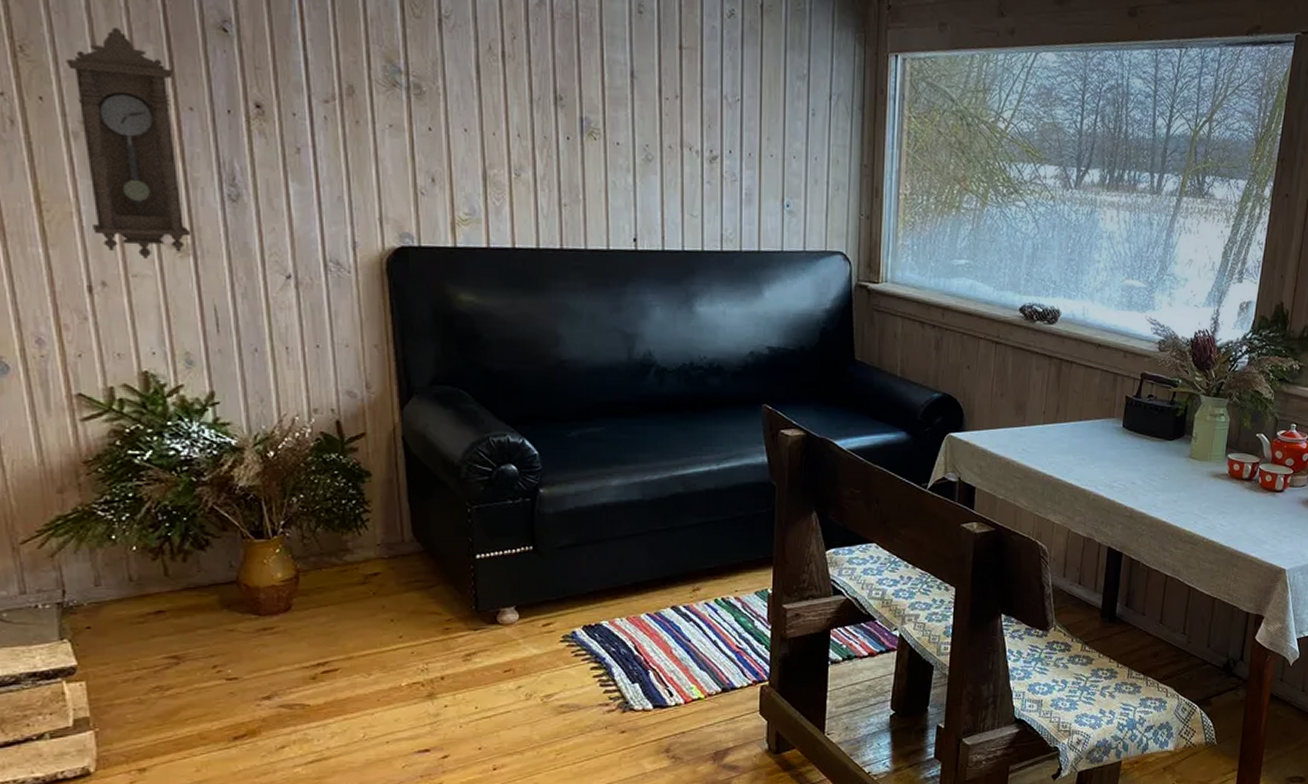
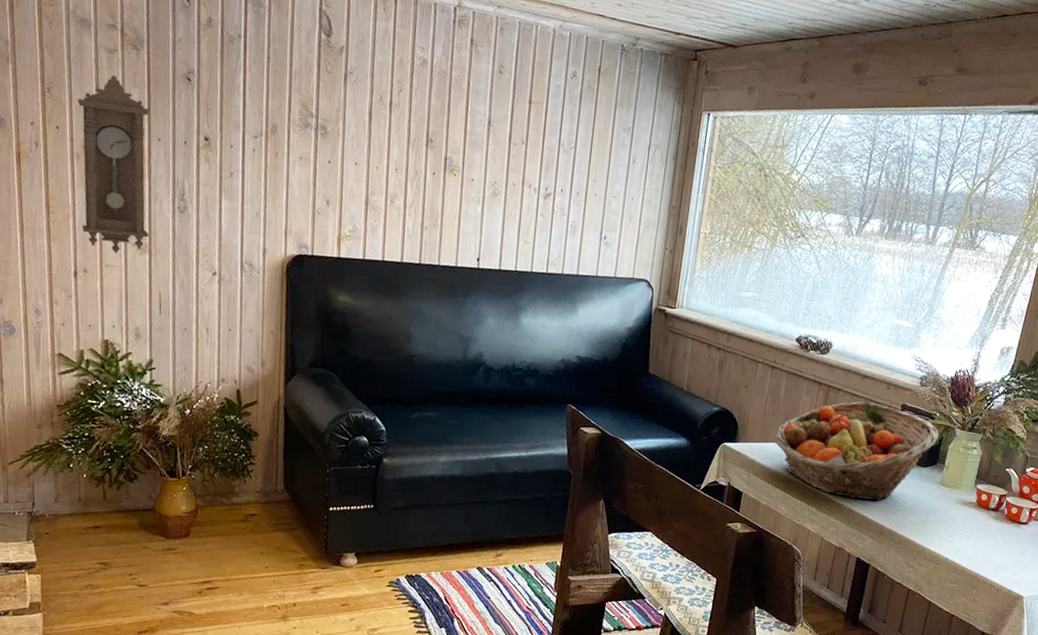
fruit basket: none [1006,373,1184,482] -> present [775,401,939,501]

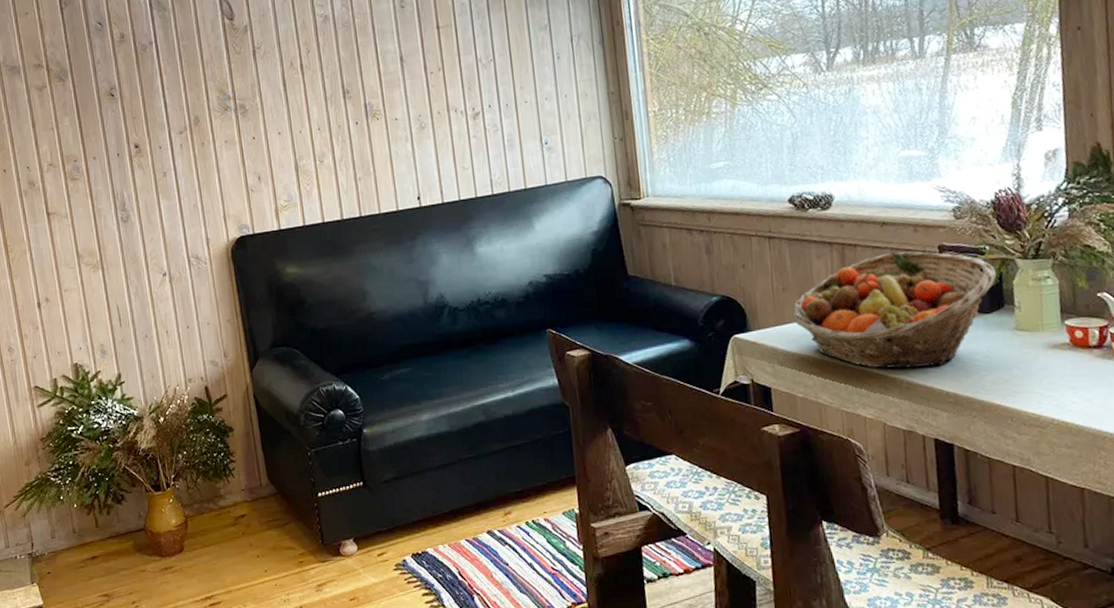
pendulum clock: present [77,76,150,253] -> none [18,110,100,276]

